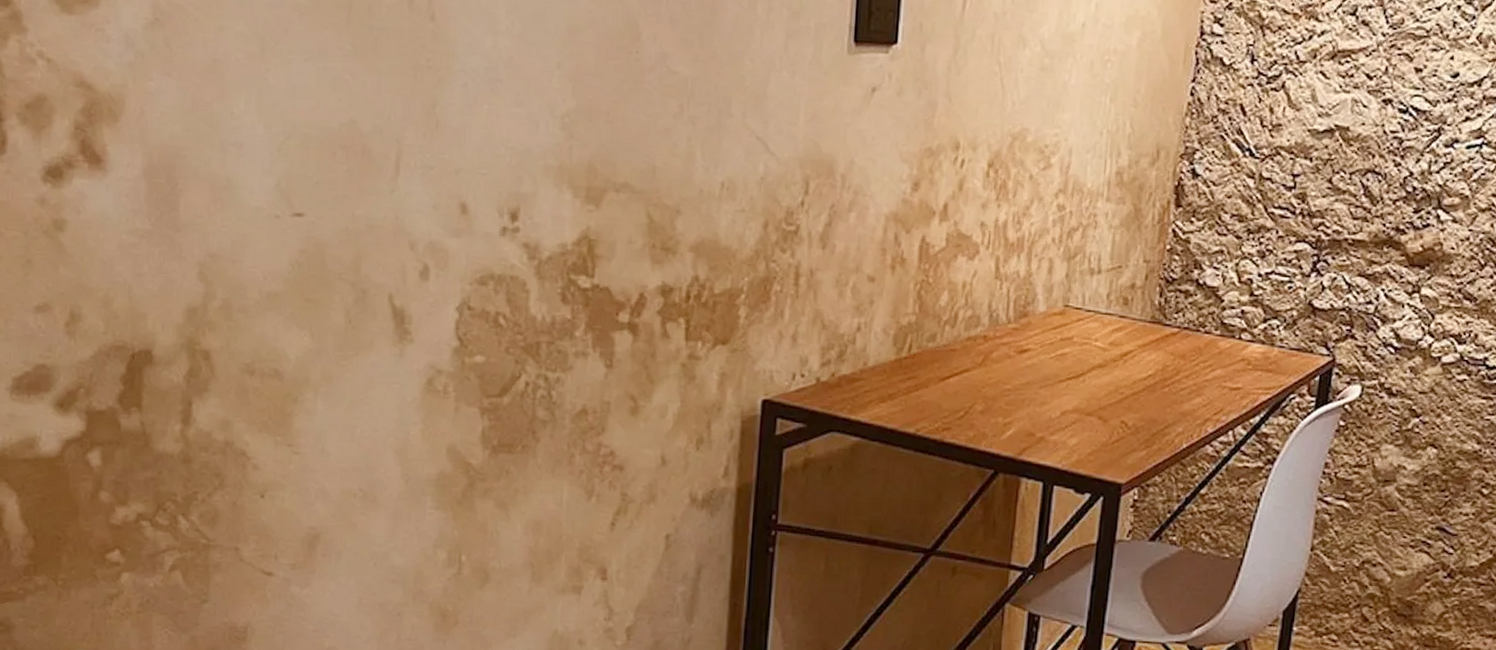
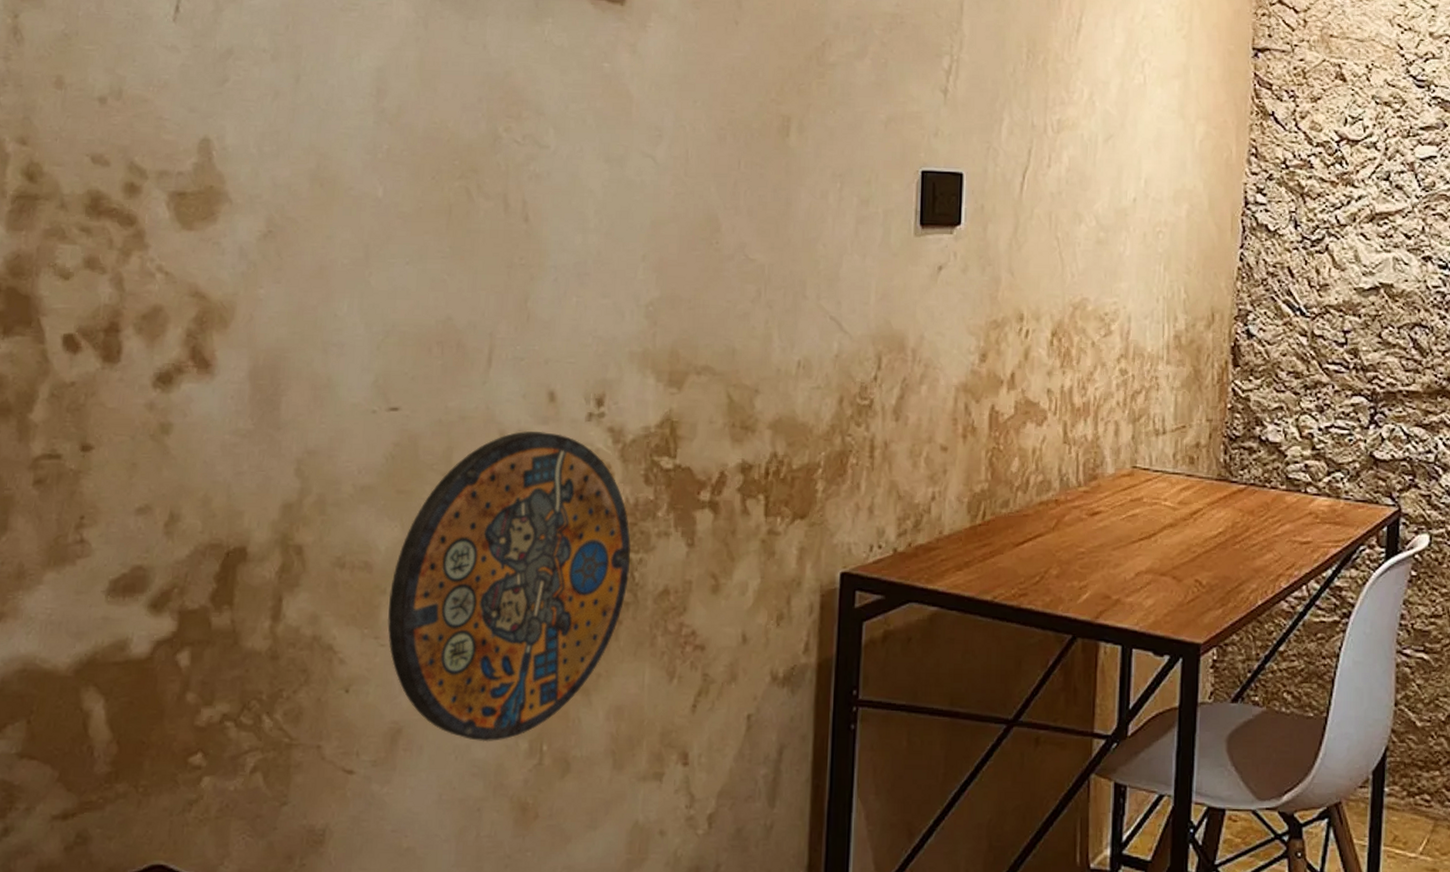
manhole cover: none [300,242,549,551] -> present [387,430,632,742]

